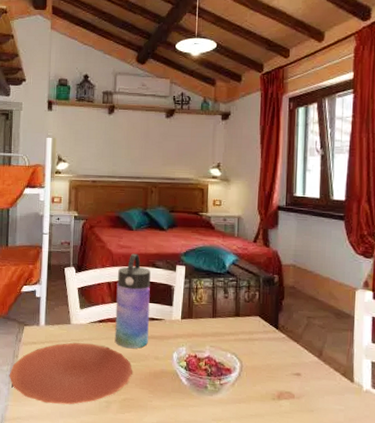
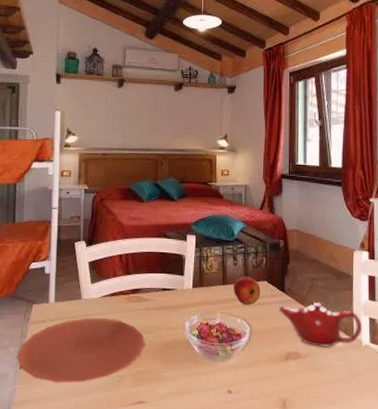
water bottle: present [114,253,151,349] -> none [127,225,162,321]
apple: none [223,310,253,340] -> present [233,276,261,305]
teapot: none [270,342,364,390] -> present [277,302,363,347]

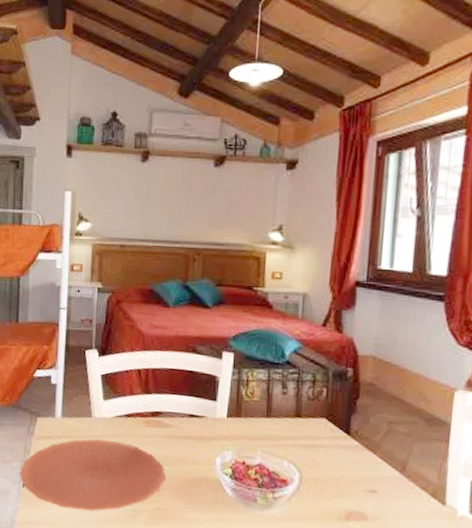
apple: present [233,276,261,305] -> none [279,409,317,446]
teapot: present [277,302,363,347] -> none [338,452,460,512]

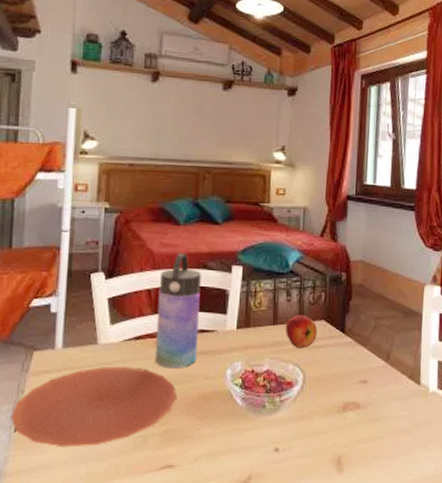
water bottle: none [144,335,191,450] -> present [155,253,201,369]
apple: none [279,409,317,446] -> present [285,314,318,349]

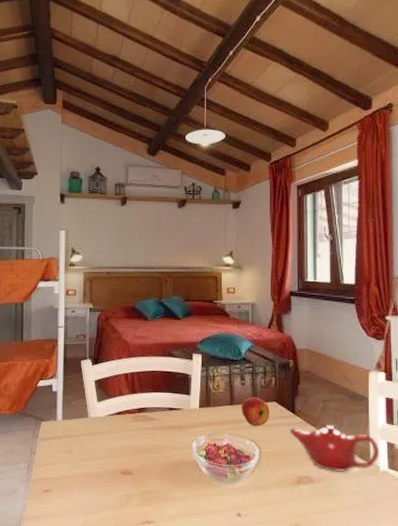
plate: present [10,366,177,448] -> none [26,436,152,500]
water bottle: present [155,253,201,369] -> none [133,343,168,440]
teapot: none [336,344,430,395] -> present [288,425,380,472]

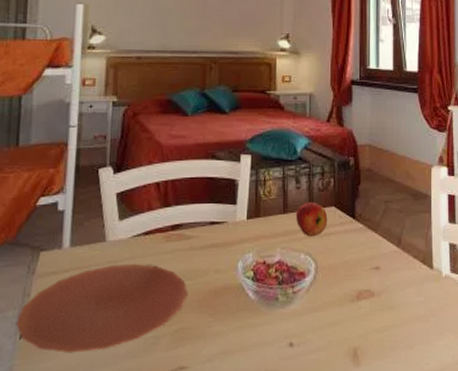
plate: none [26,436,152,500] -> present [16,263,187,354]
teapot: present [288,425,380,472] -> none [347,229,442,282]

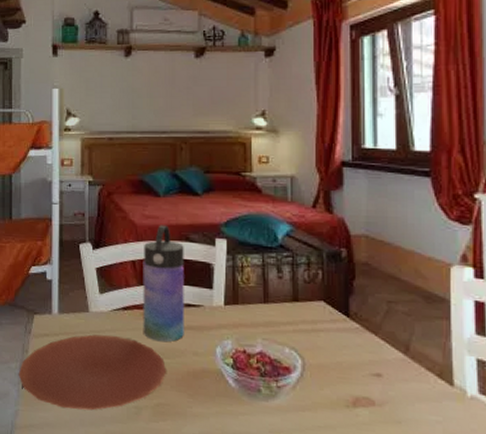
water bottle: none [164,144,210,264] -> present [143,225,184,342]
apple: present [295,201,328,237] -> none [277,293,316,332]

